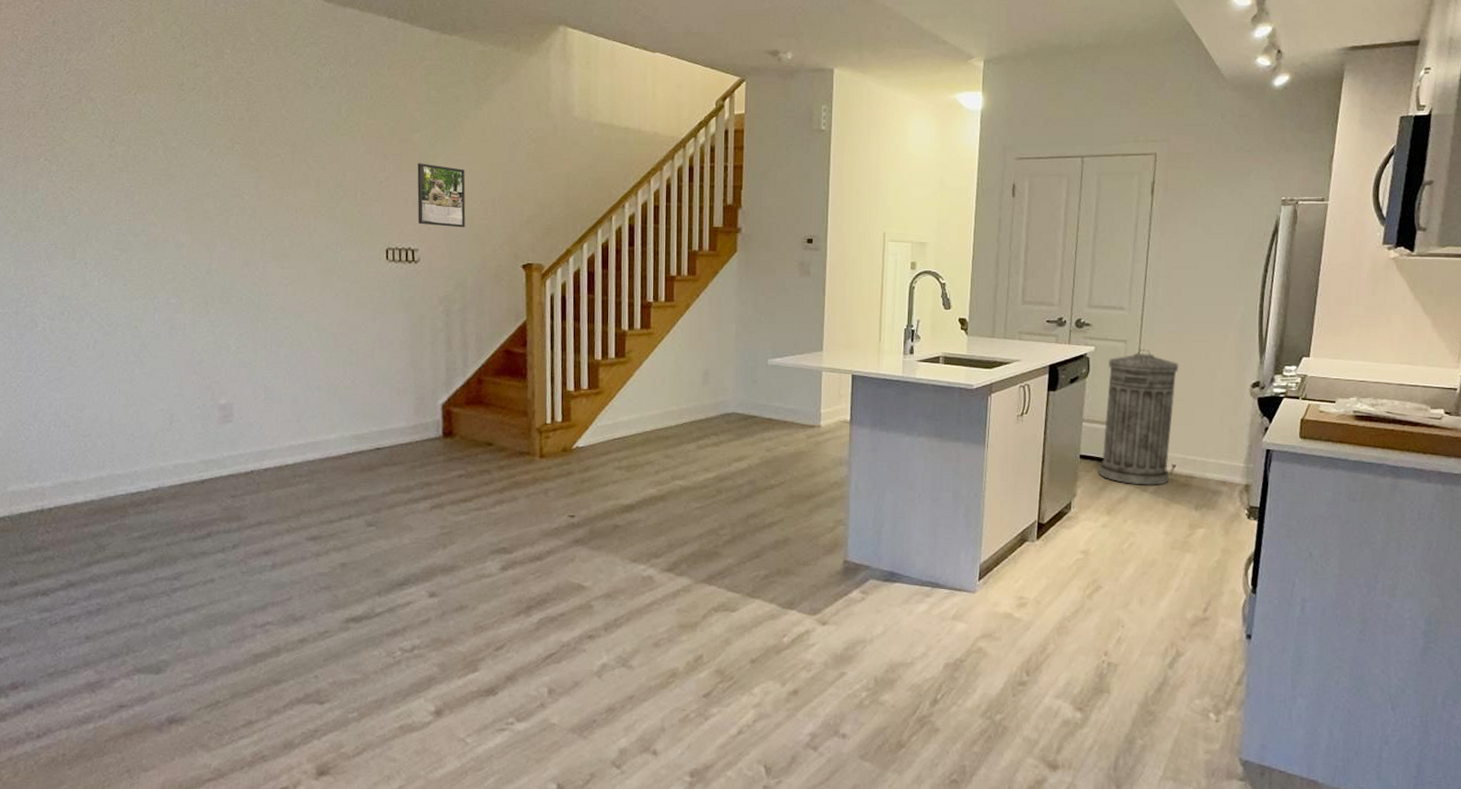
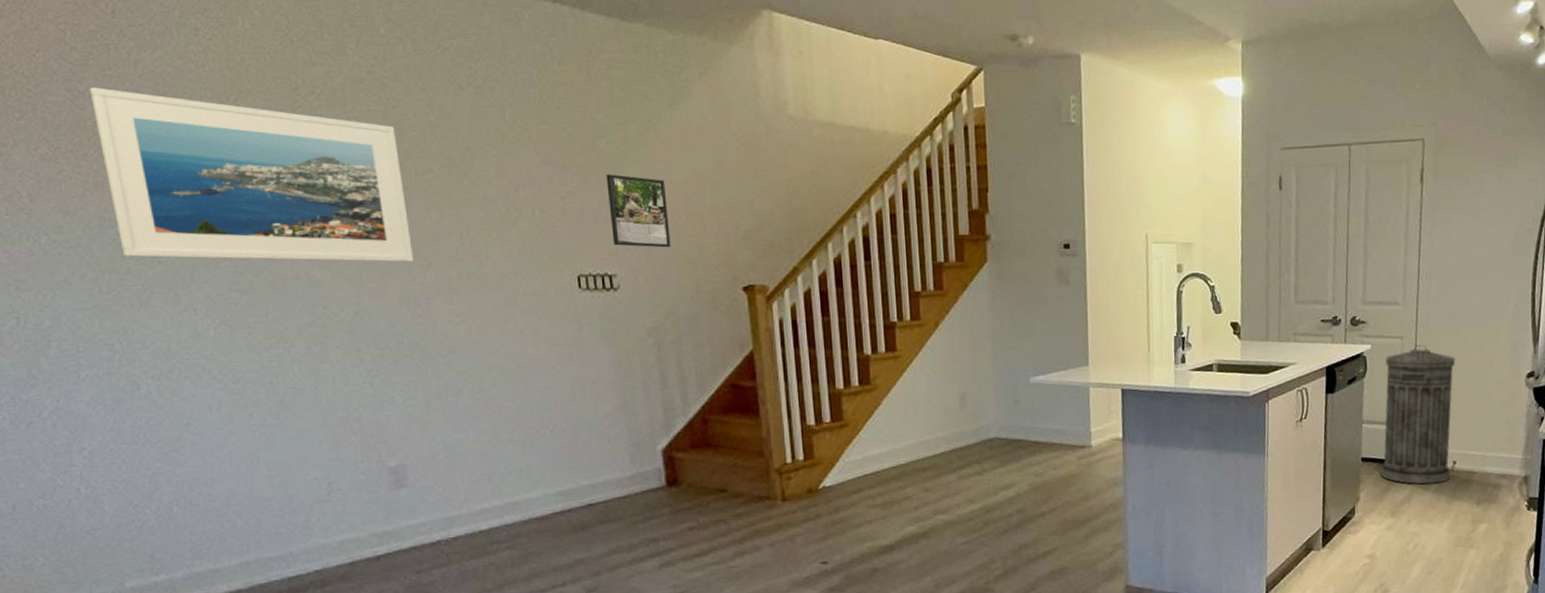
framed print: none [29,81,258,231] -> present [89,87,414,262]

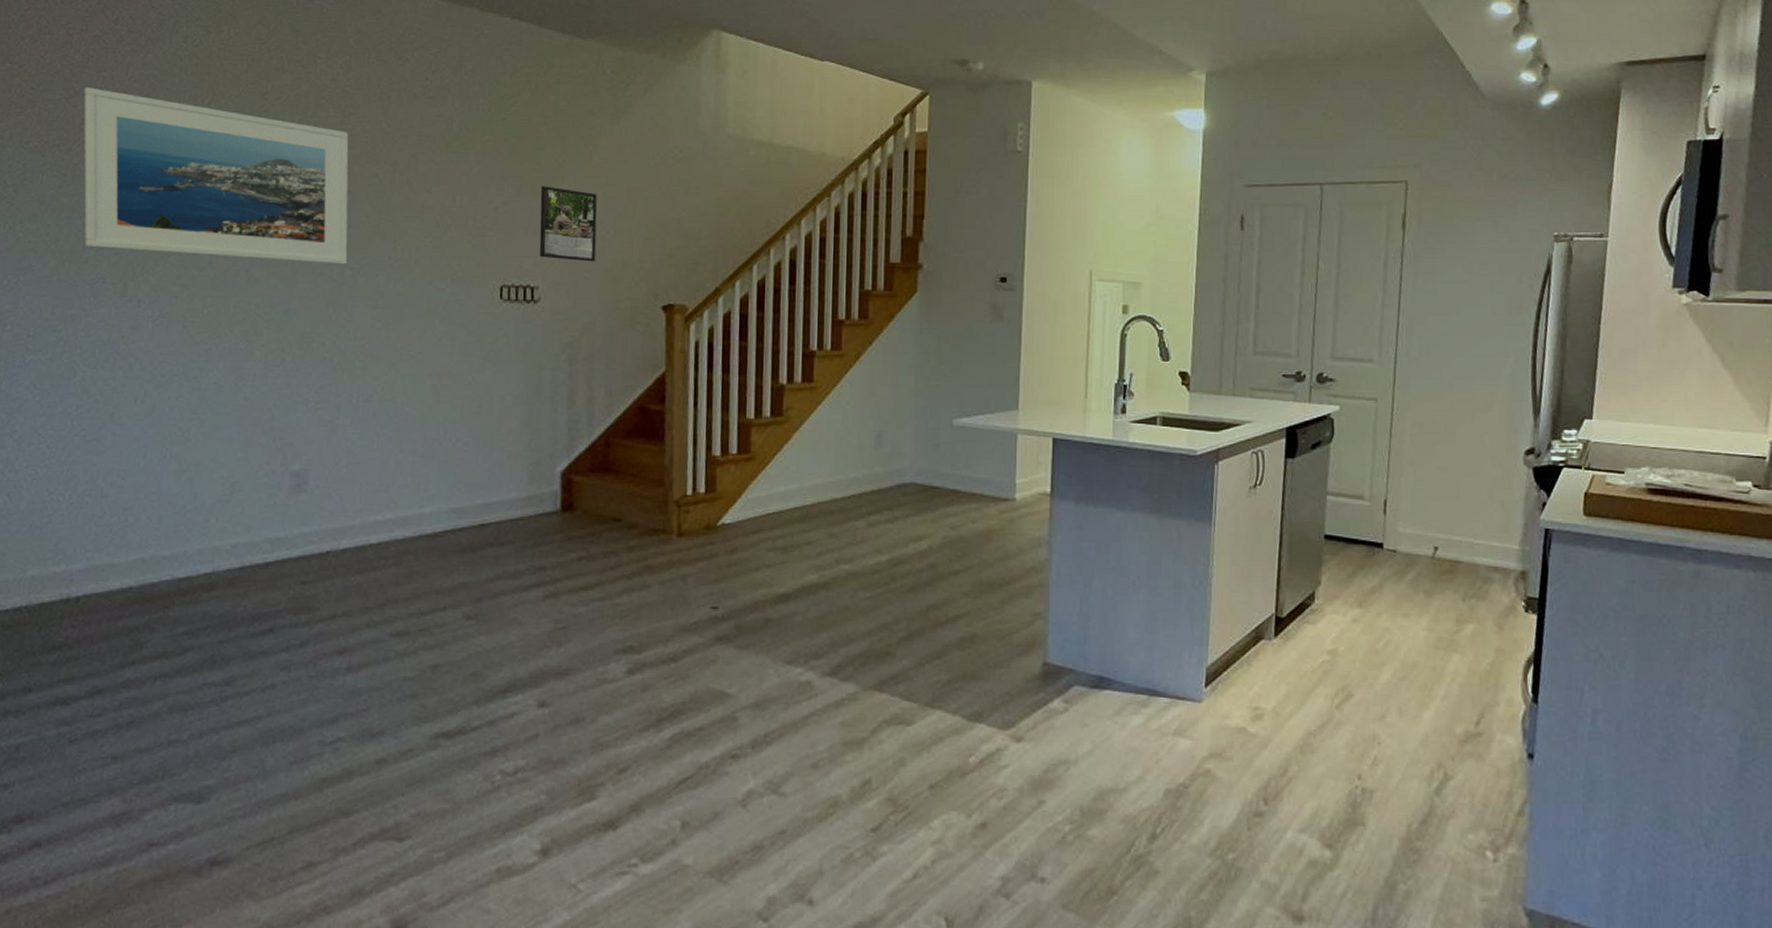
trash can: present [1381,344,1456,485] -> none [1347,409,1439,572]

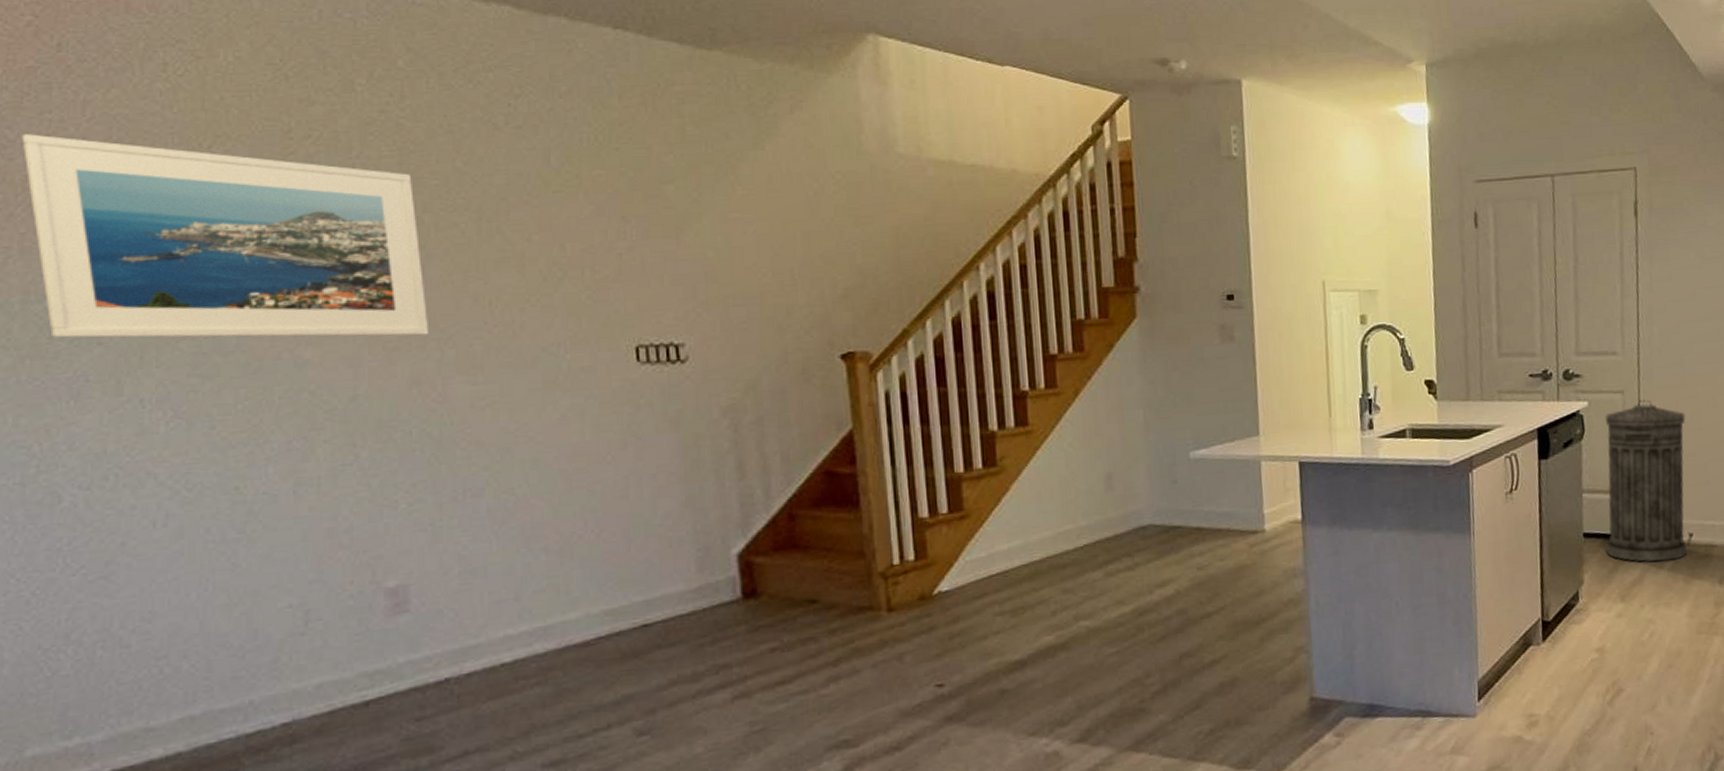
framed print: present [539,186,597,262] -> none [674,225,753,311]
trash can: none [1347,409,1439,572] -> present [1605,399,1687,562]

